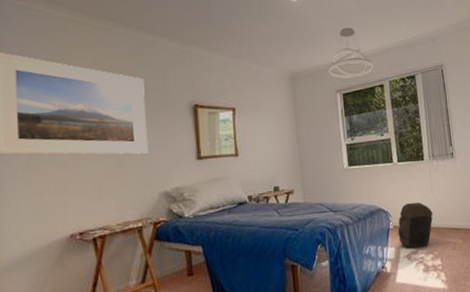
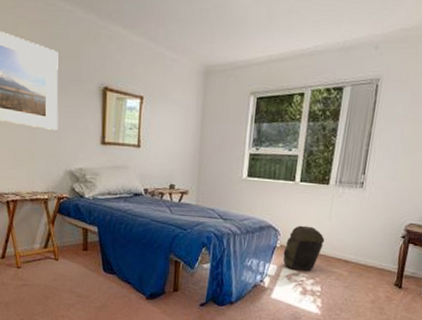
pendant light: present [328,27,374,78] -> none [246,18,299,80]

